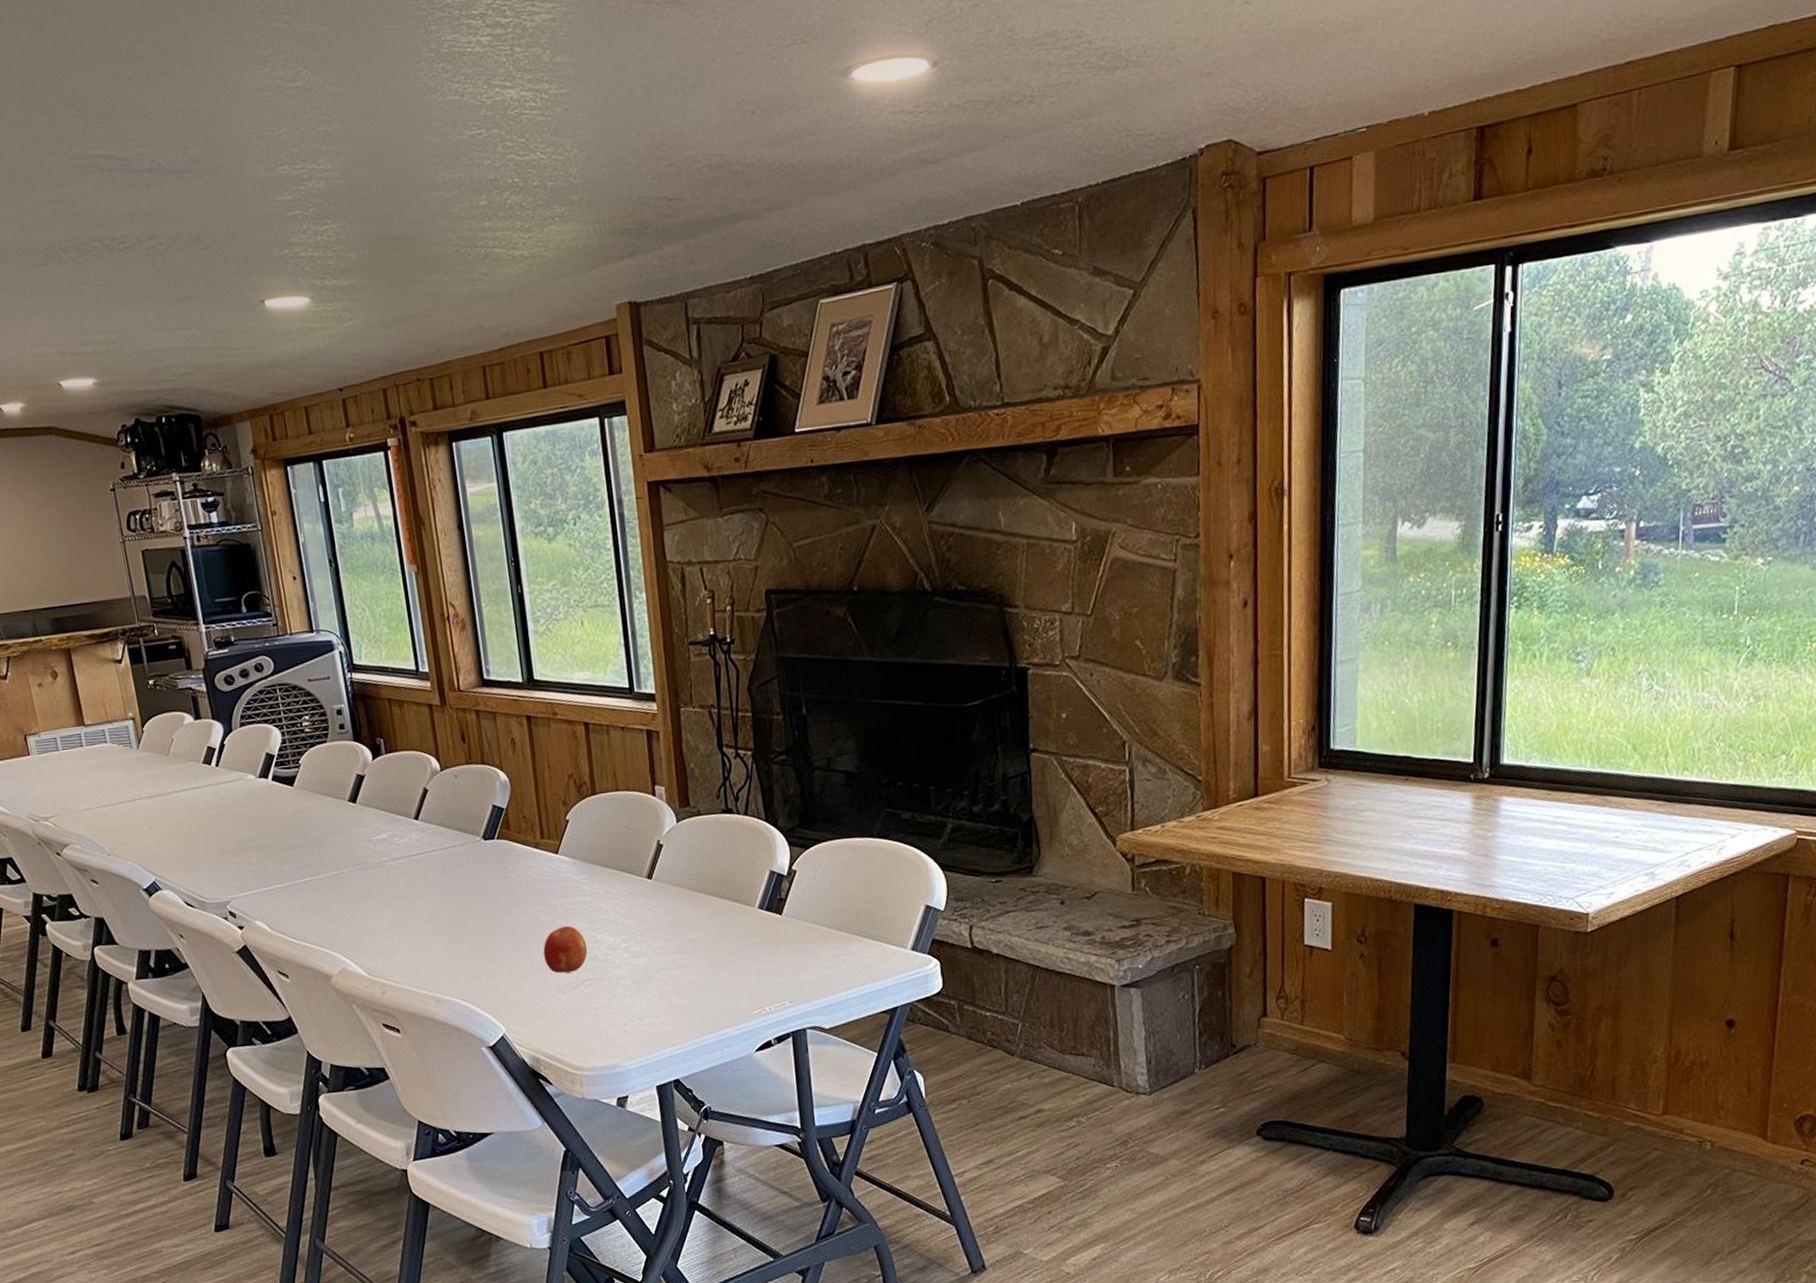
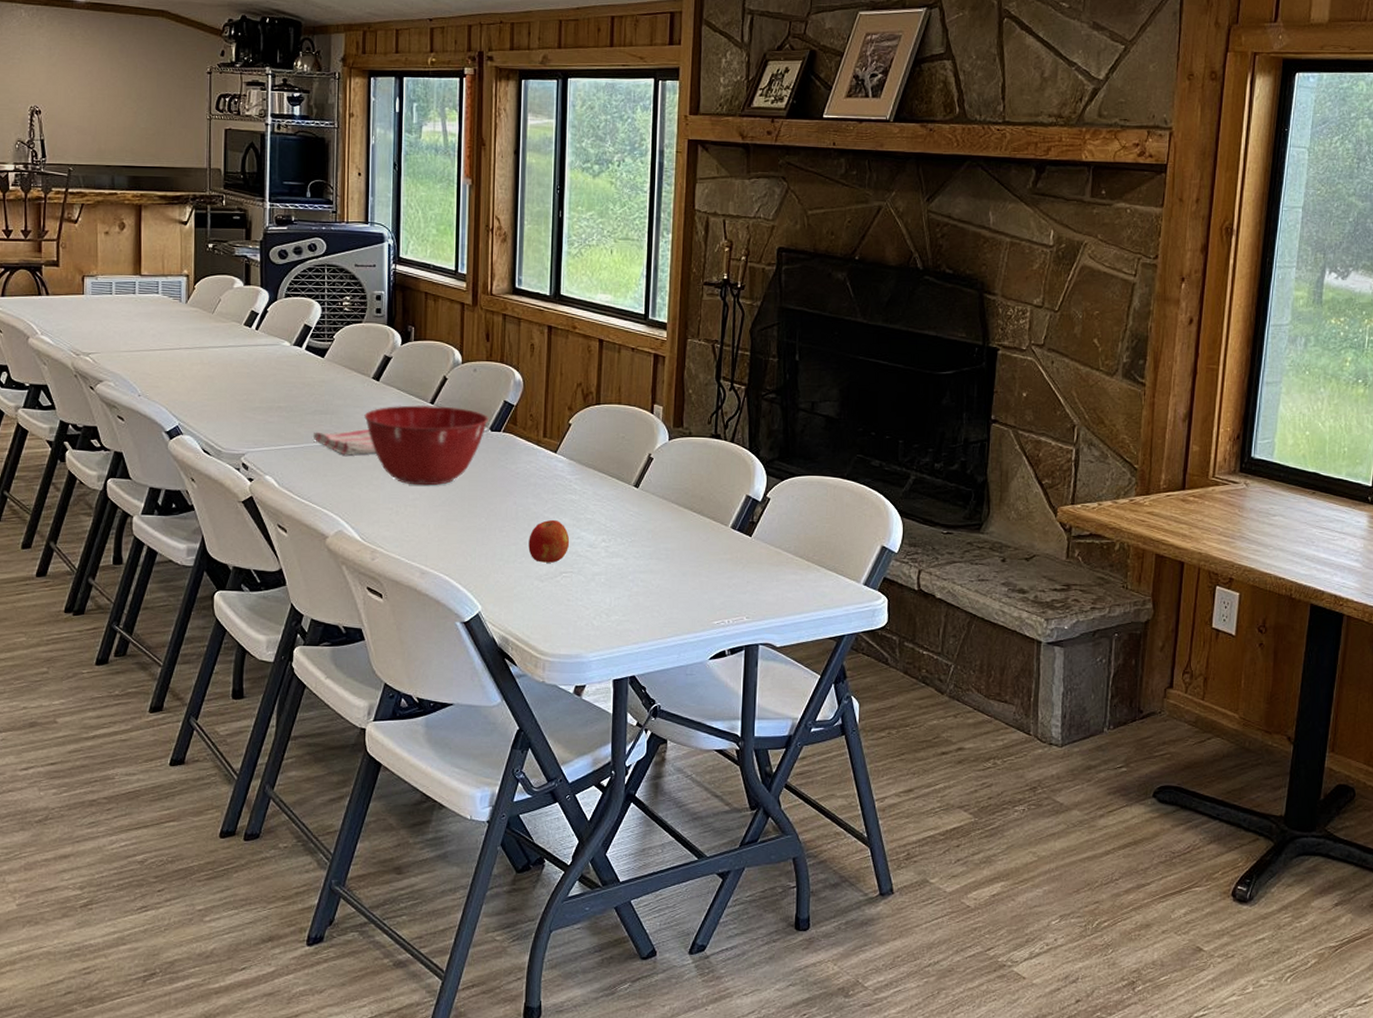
dish towel: none [296,855,367,888] -> present [312,428,377,456]
mixing bowl: none [347,819,479,910] -> present [364,404,488,486]

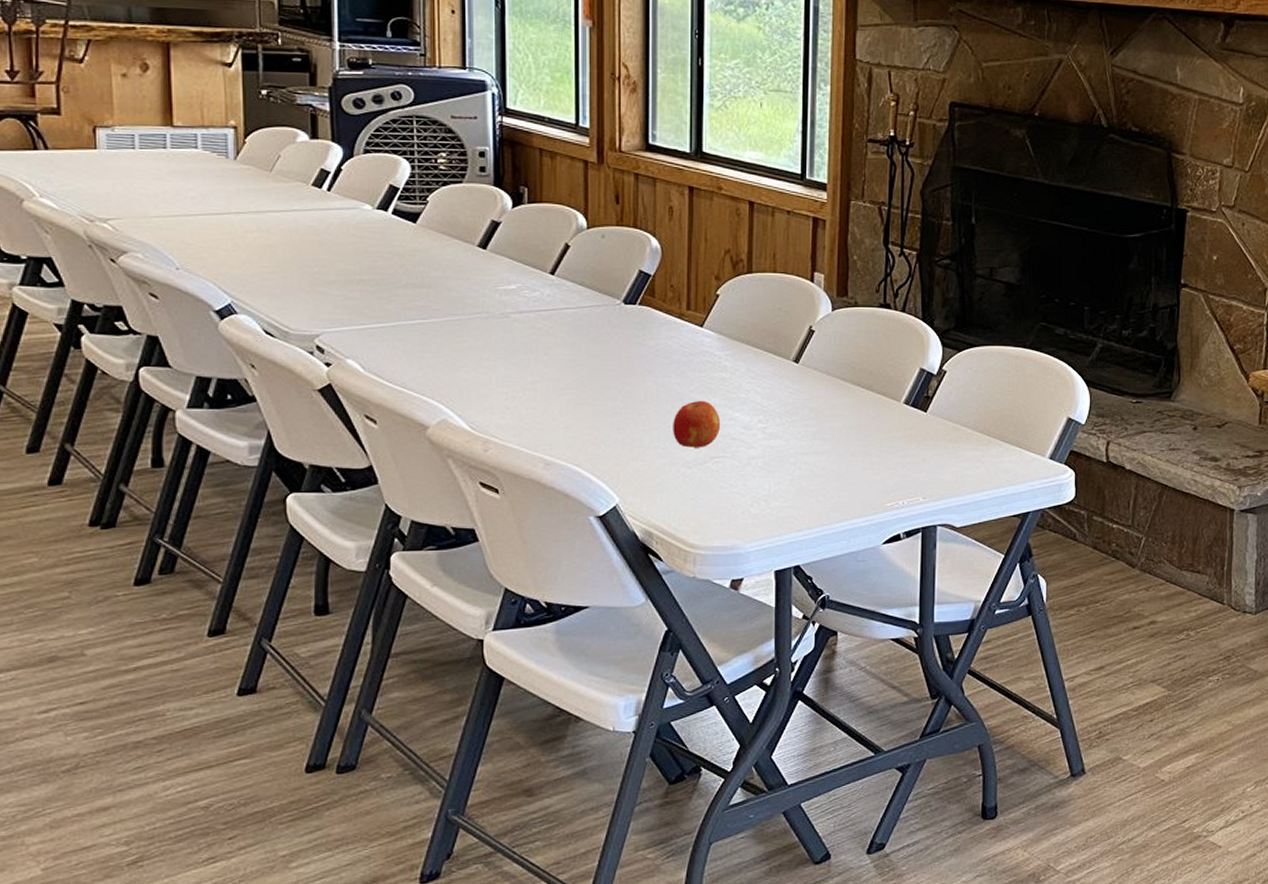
dish towel: present [312,428,377,456] -> none [405,303,486,334]
mixing bowl: present [364,404,488,486] -> none [469,275,621,366]

